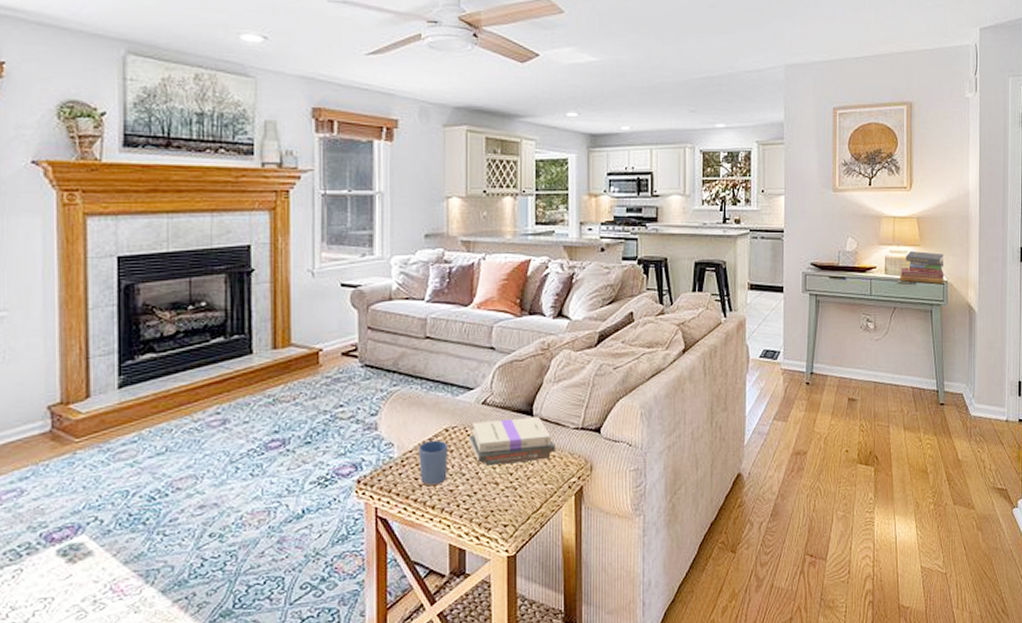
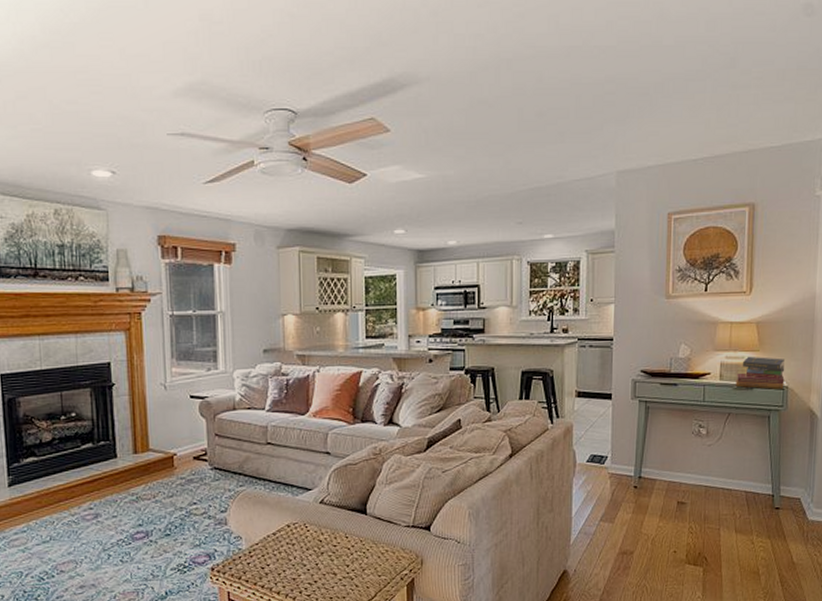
mug: present [419,440,449,487] -> none [264,534,291,575]
books: present [469,417,555,466] -> none [309,515,388,558]

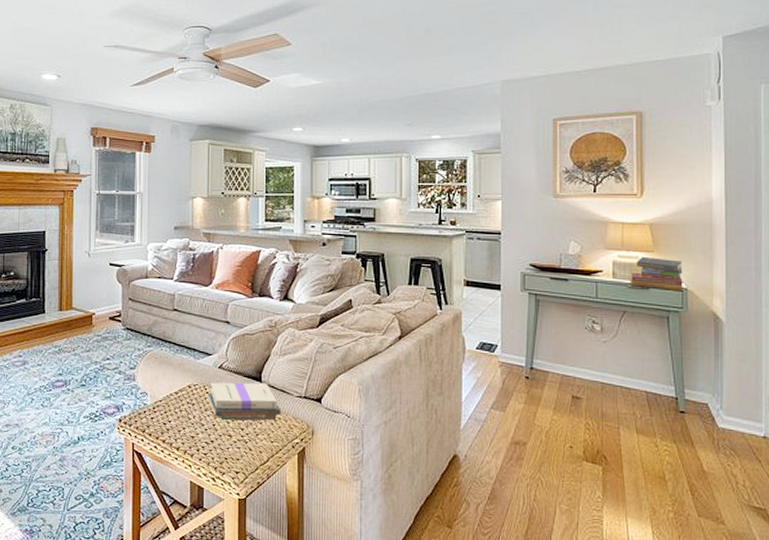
books: none [309,515,388,558] -> present [208,382,281,421]

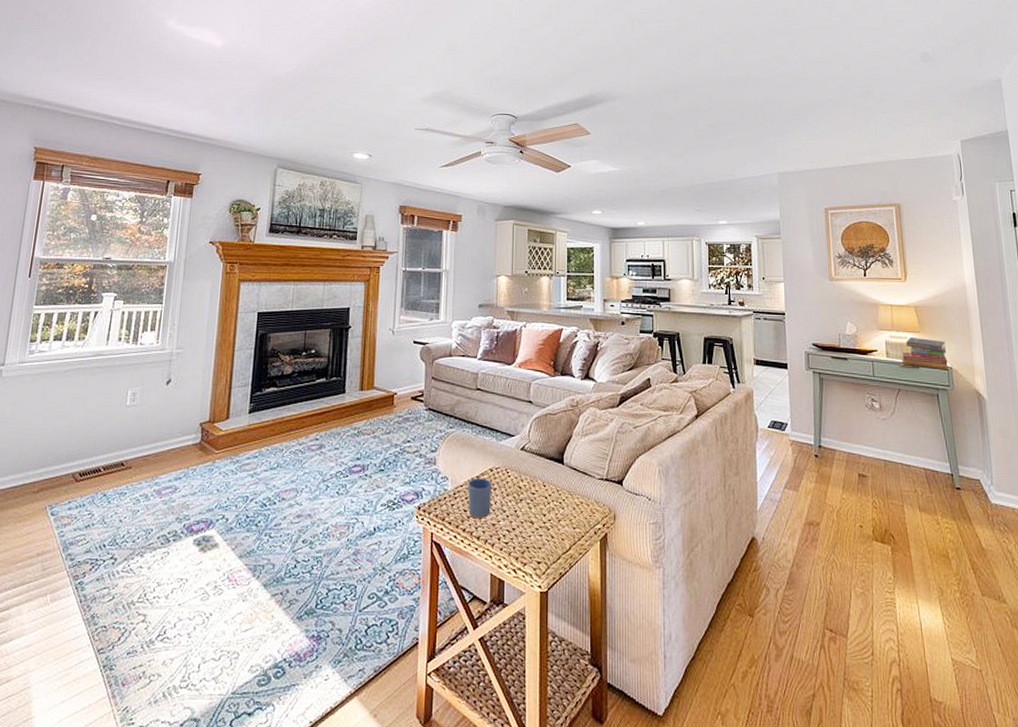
mug: none [167,393,191,432] -> present [468,478,493,519]
books: present [208,382,281,421] -> none [509,465,583,506]

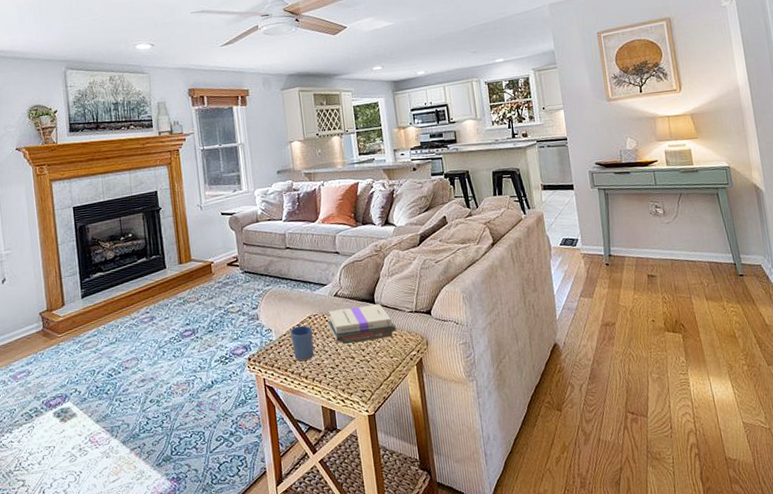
books: none [509,465,583,506] -> present [327,304,396,344]
books: present [901,336,948,371] -> none [680,143,726,171]

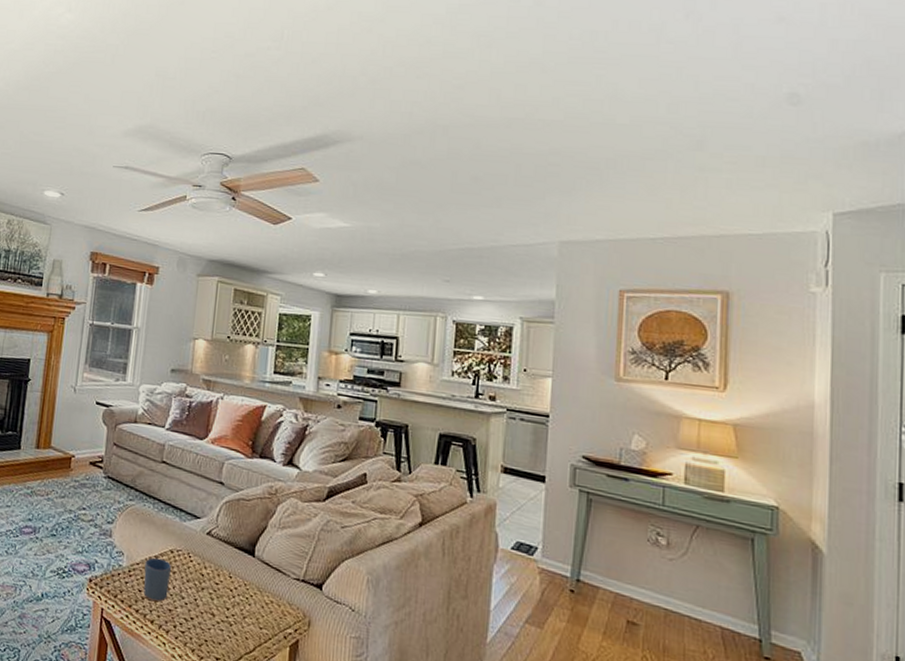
books: present [327,304,396,344] -> none [191,549,274,604]

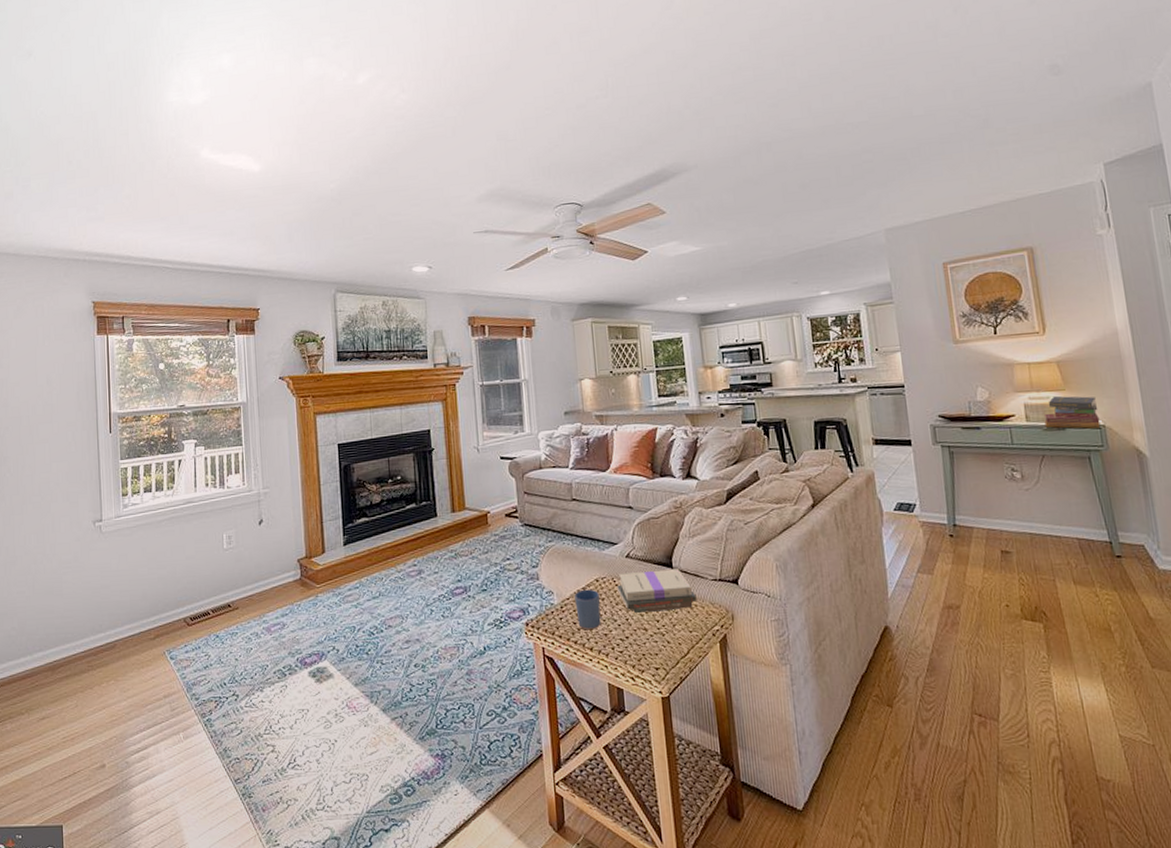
books: none [191,549,274,604] -> present [617,569,697,613]
books: none [706,462,774,510] -> present [1043,395,1101,429]

